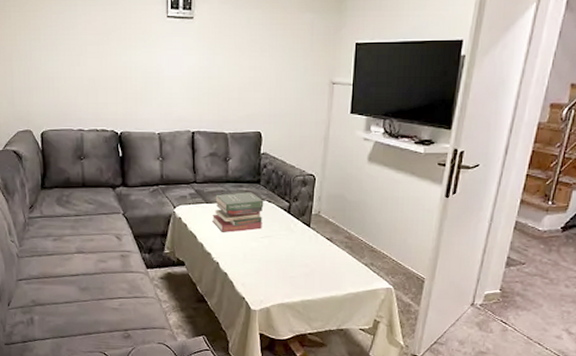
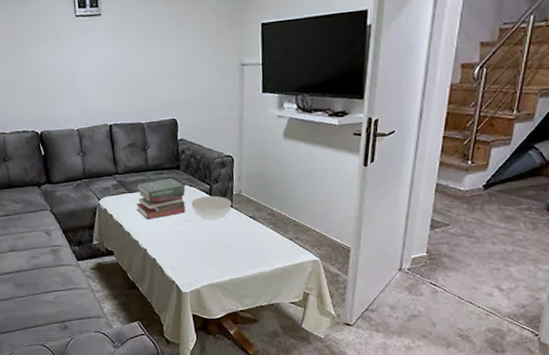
bowl: none [269,213,310,239] -> present [191,195,233,221]

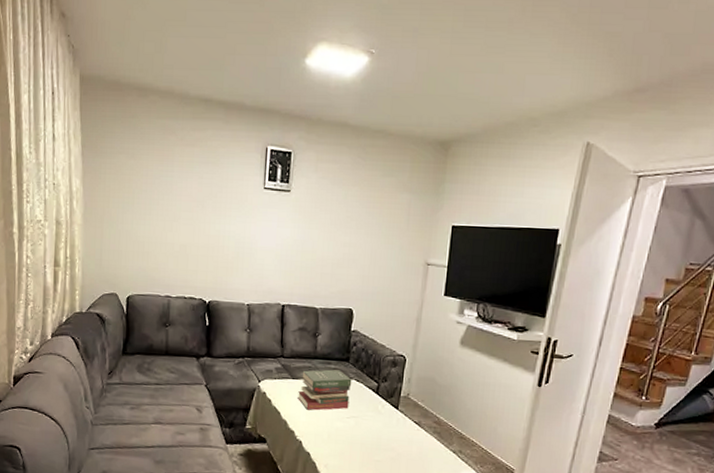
bowl: present [191,195,233,221] -> none [356,393,399,421]

